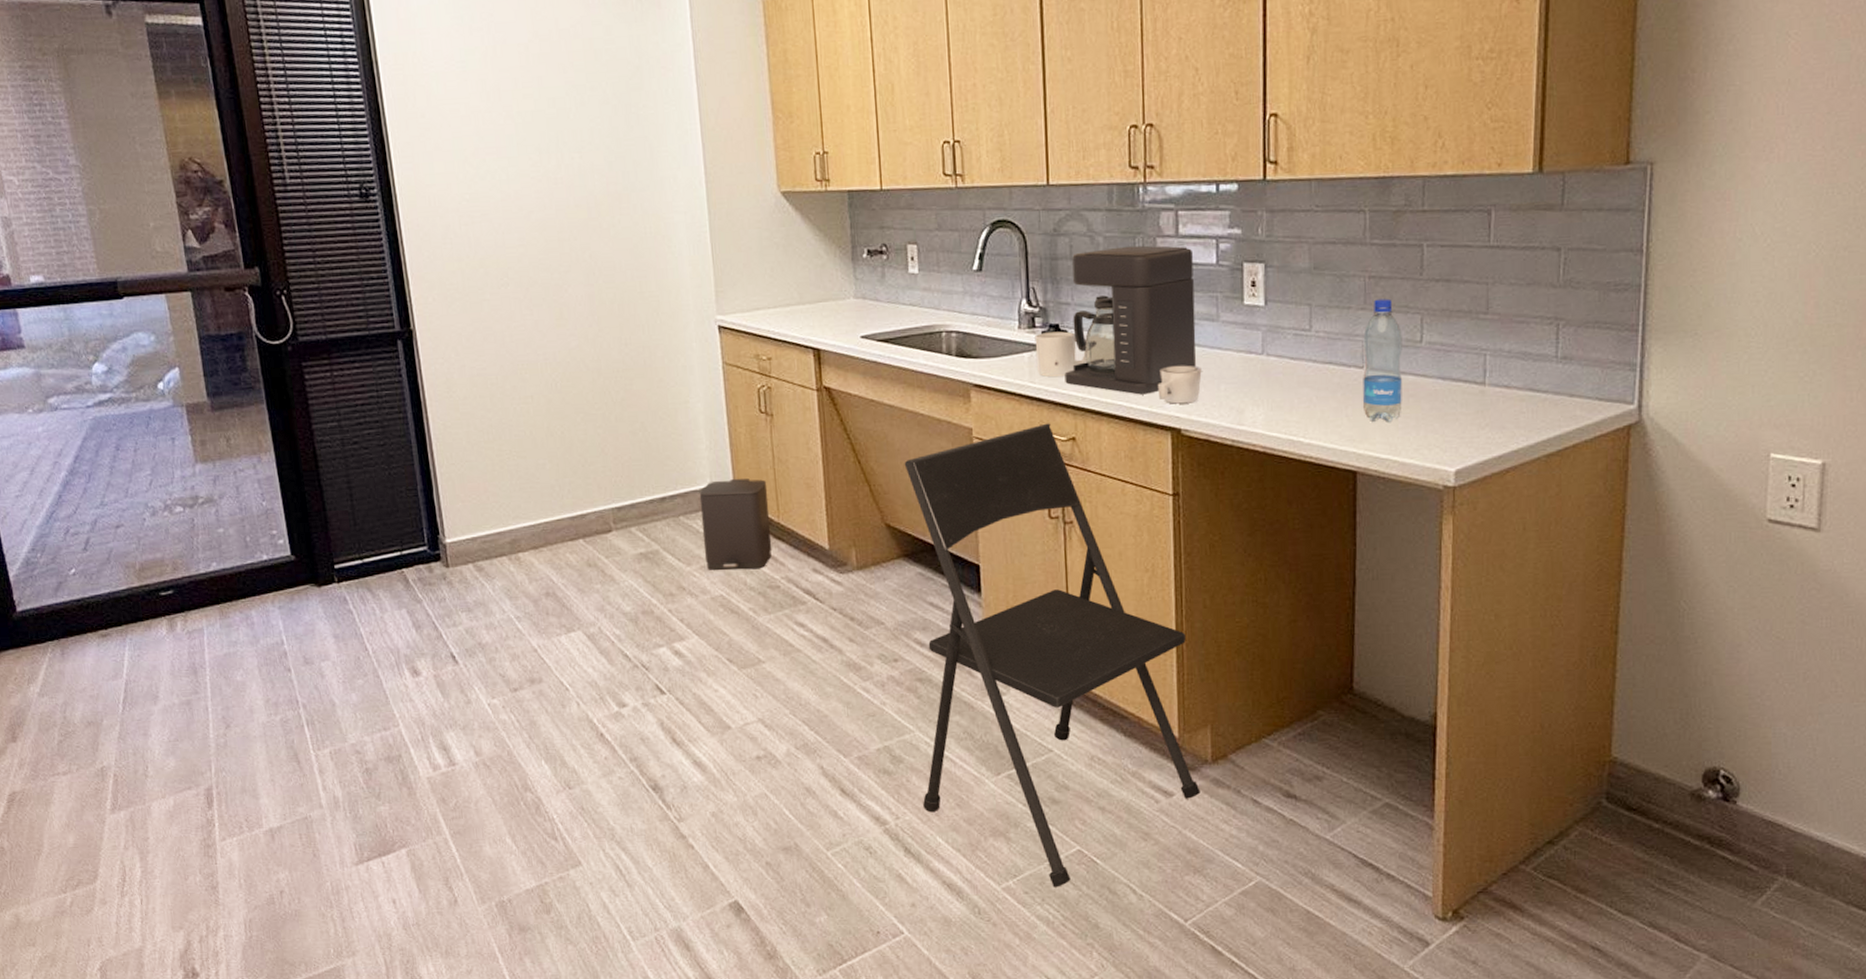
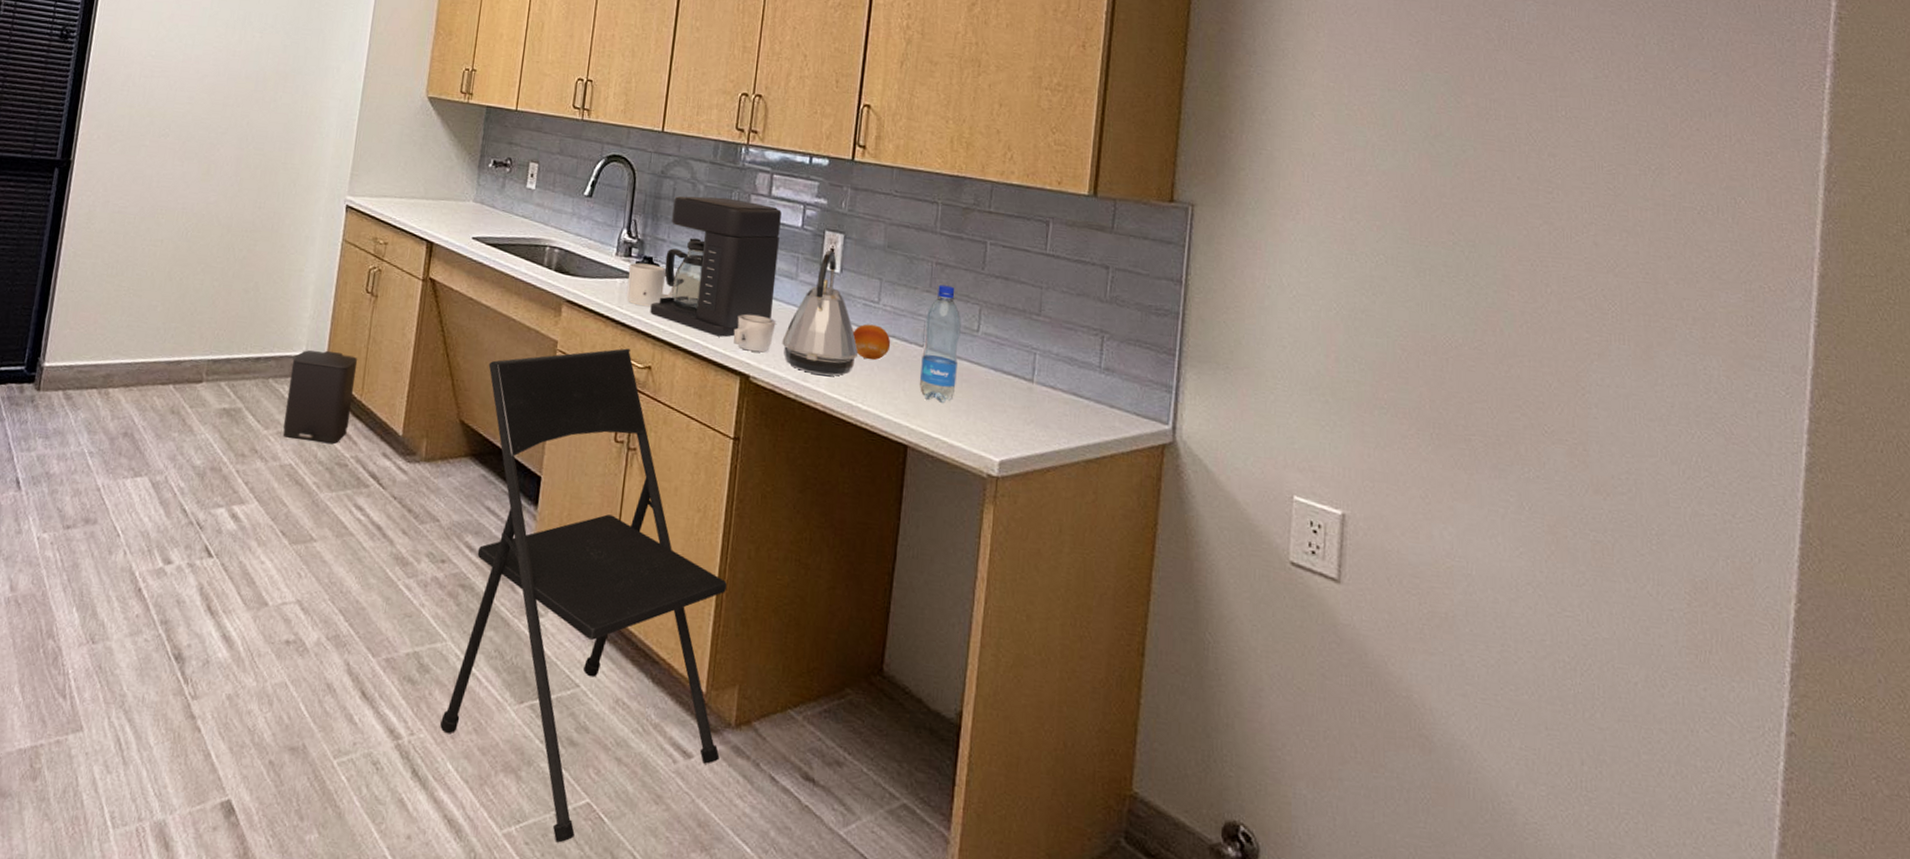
kettle: none [1211,284,1295,416] -> present [782,251,859,376]
fruit: none [1286,354,1328,392] -> present [853,324,891,361]

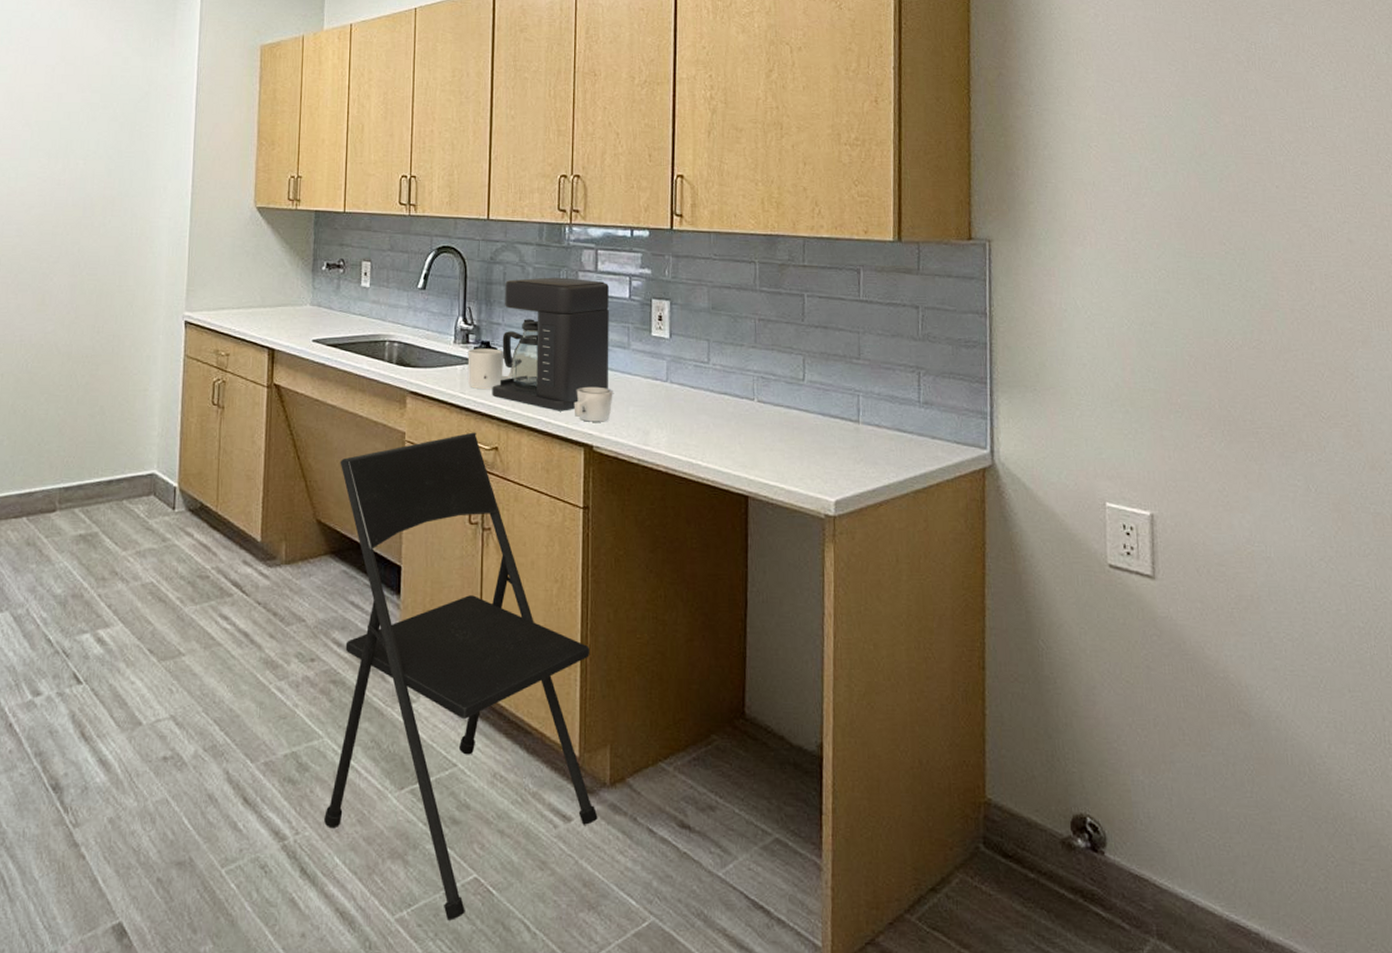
pedal bin: present [282,350,358,444] -> none [141,466,210,558]
kettle: present [782,251,859,376] -> none [621,318,694,438]
fruit: present [853,324,891,361] -> none [687,384,724,418]
bottle: present [919,284,961,404] -> none [753,339,788,453]

